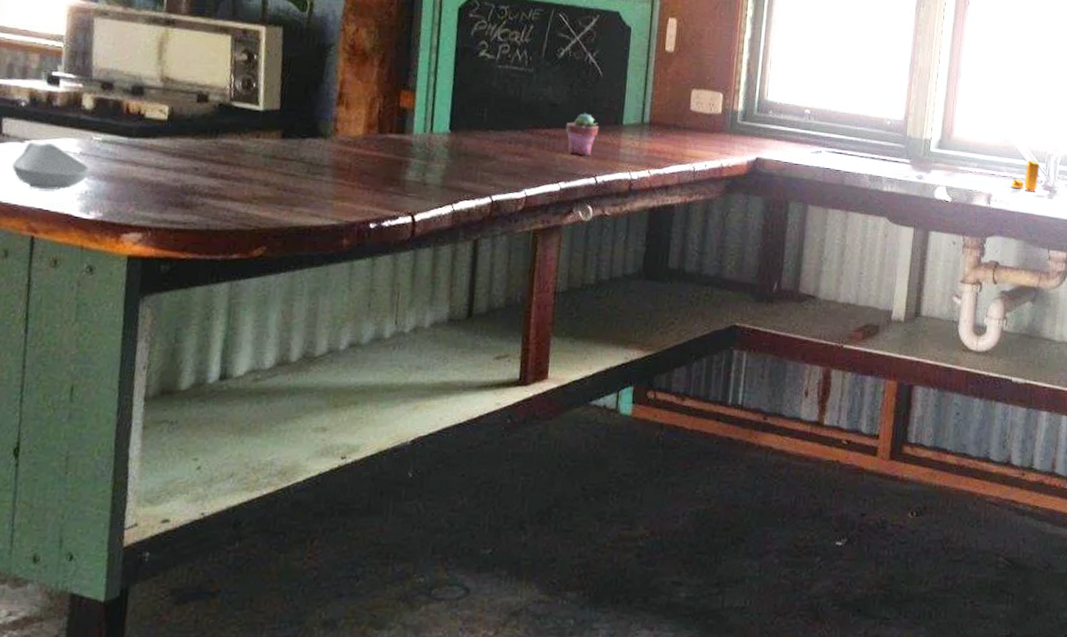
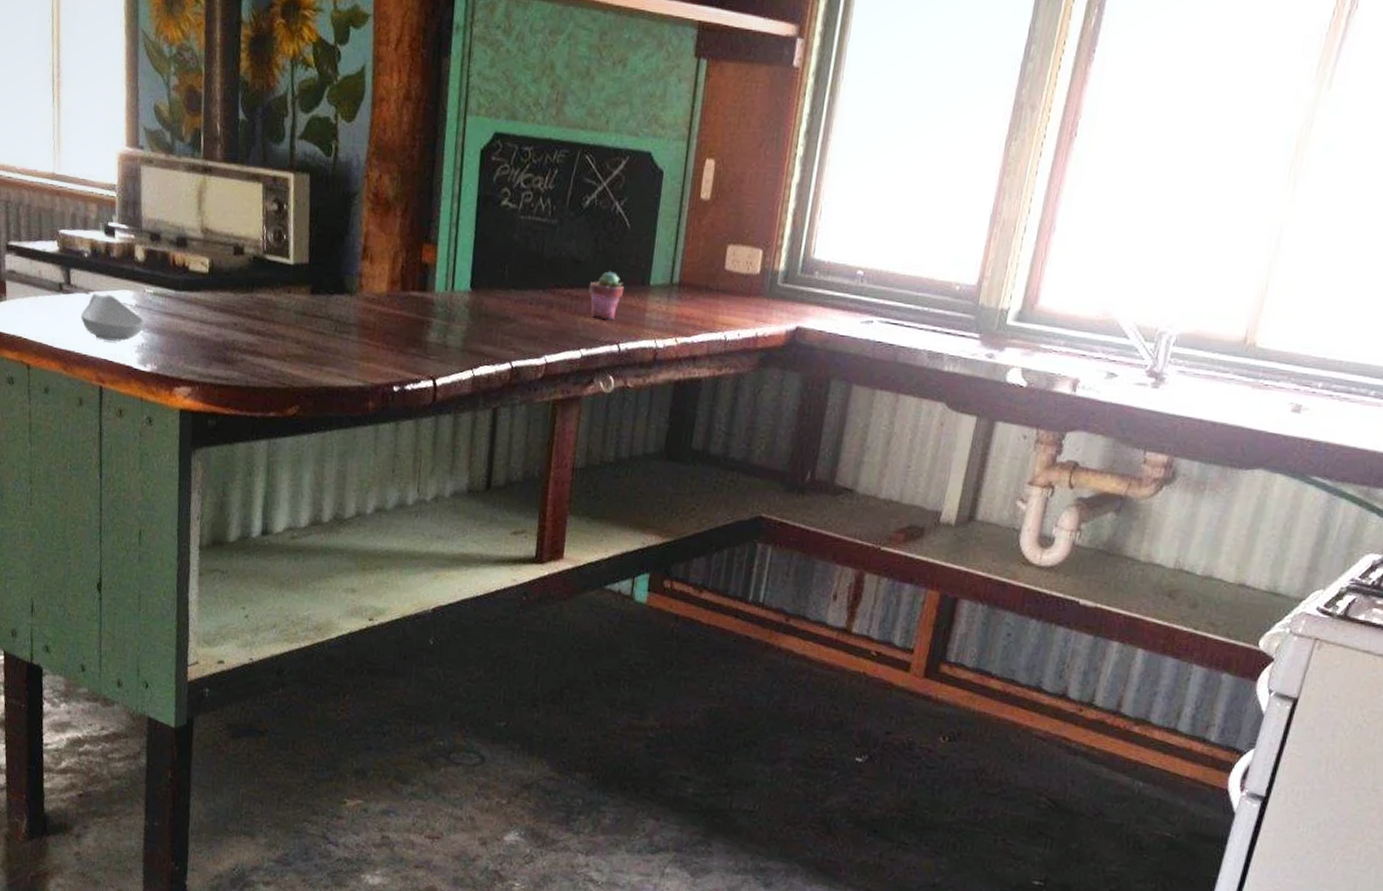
pepper shaker: present [1010,159,1041,191] -> none [1104,338,1147,378]

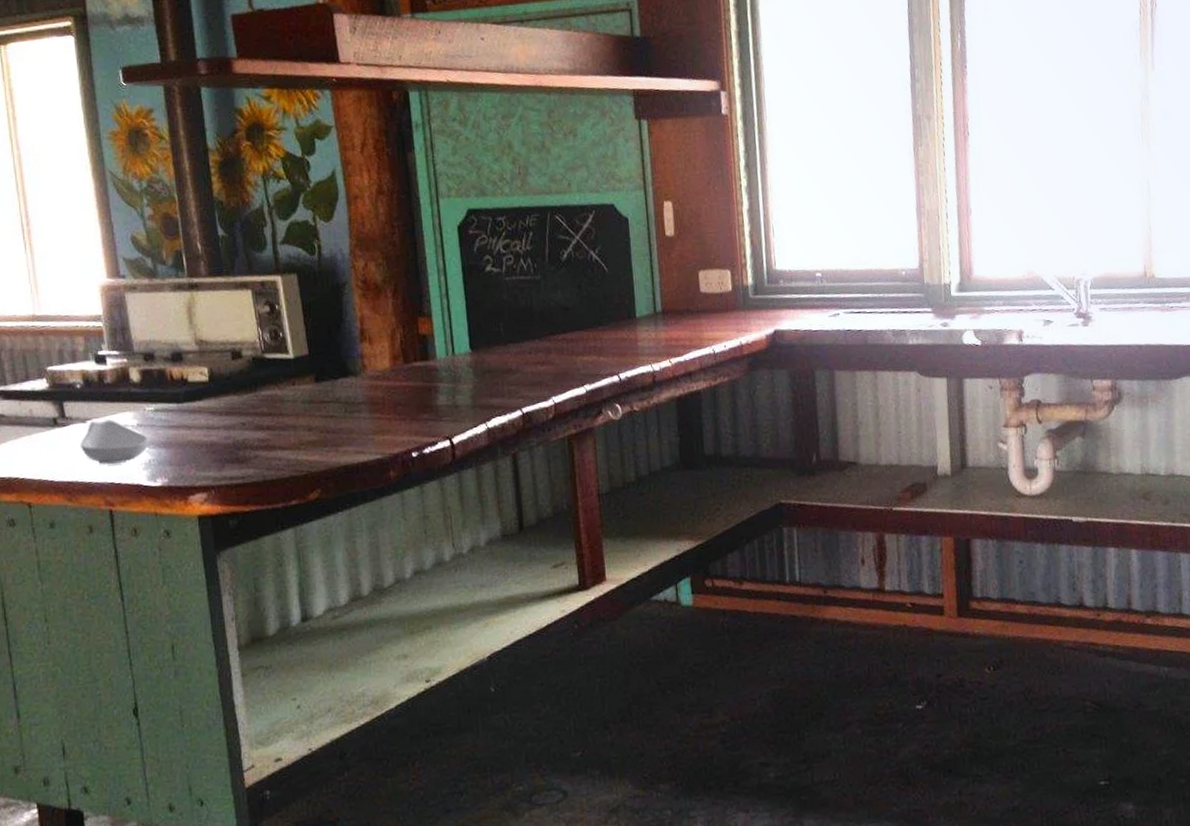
potted succulent: present [588,271,625,320] -> none [581,312,614,355]

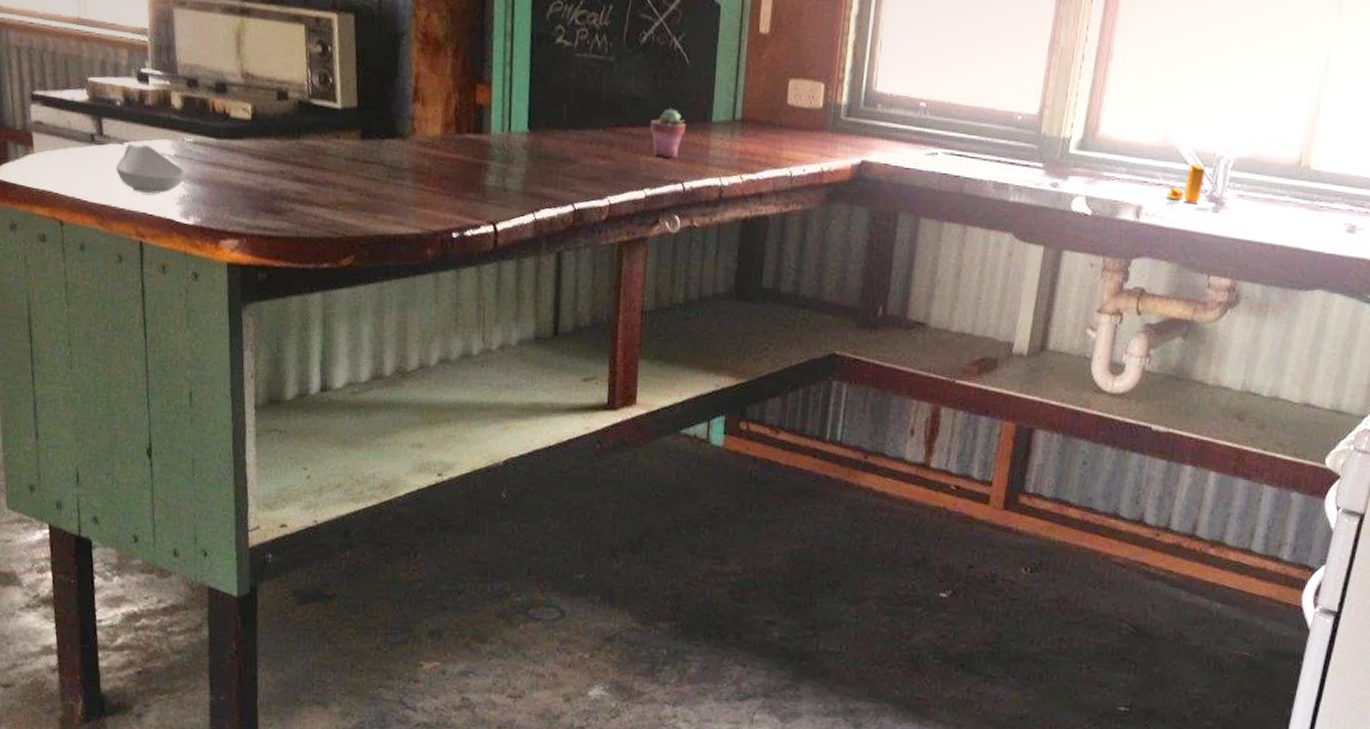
potted succulent: none [581,312,614,355] -> present [650,108,687,158]
pepper shaker: none [1040,287,1071,322] -> present [1166,163,1206,203]

